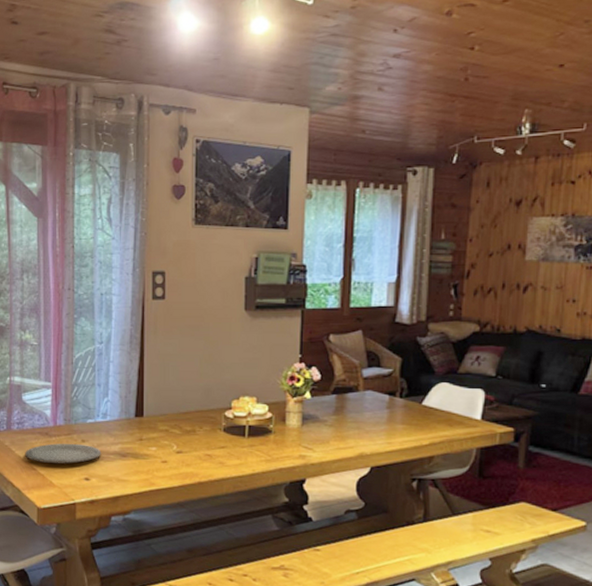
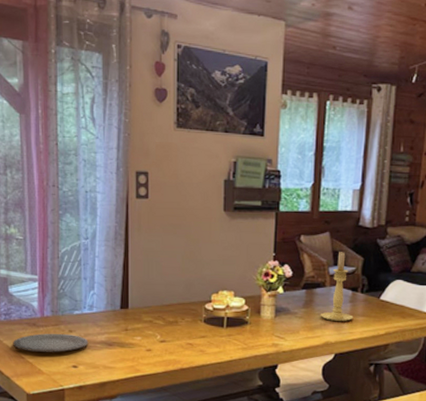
candle holder: none [353,350,392,430] -> present [320,251,354,321]

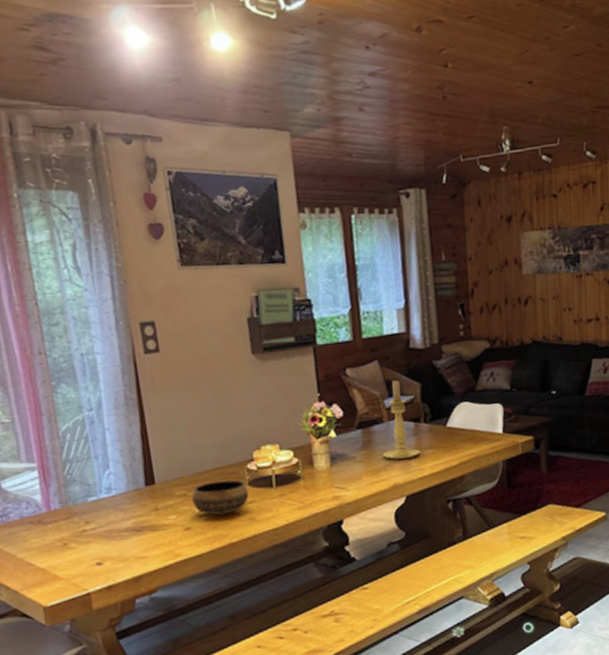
plate: present [13,333,89,352] -> none [16,526,112,556]
bowl: none [155,314,203,343] -> present [191,480,249,516]

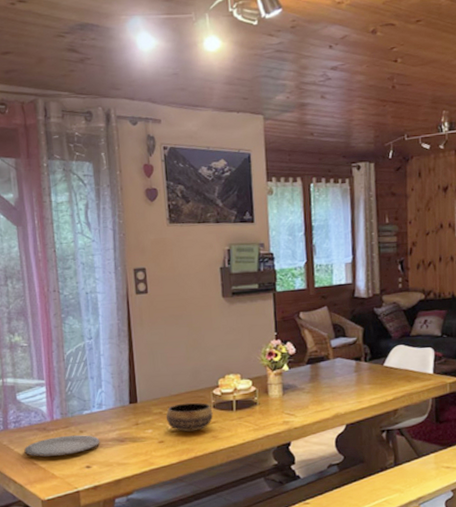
plate: none [16,526,112,556] -> present [24,434,100,457]
candle holder: present [382,379,421,460] -> none [327,323,360,392]

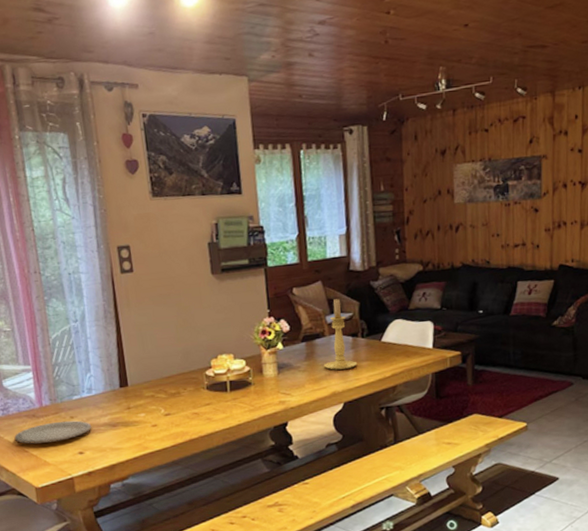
bowl: present [166,402,213,432] -> none [158,384,207,415]
candle holder: none [327,323,360,392] -> present [323,298,358,370]

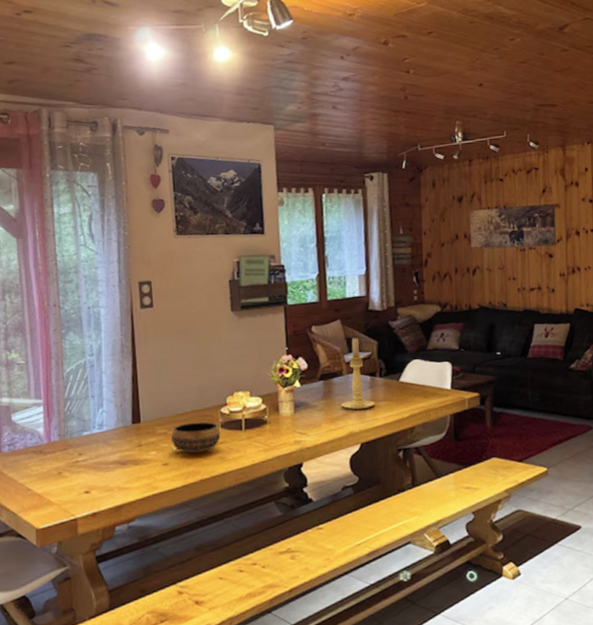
plate: present [14,420,92,444] -> none [18,457,100,482]
bowl: none [158,384,207,415] -> present [170,421,221,453]

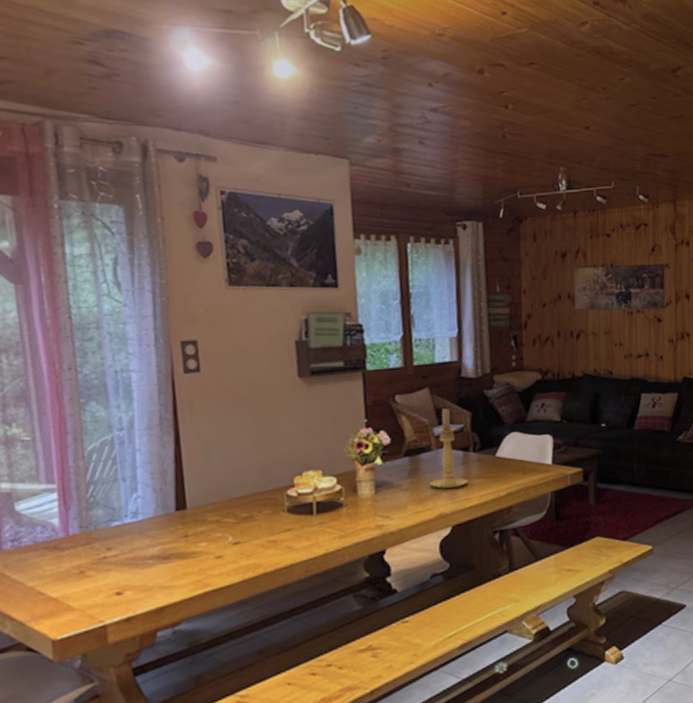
bowl: present [170,421,221,453] -> none [225,506,288,544]

